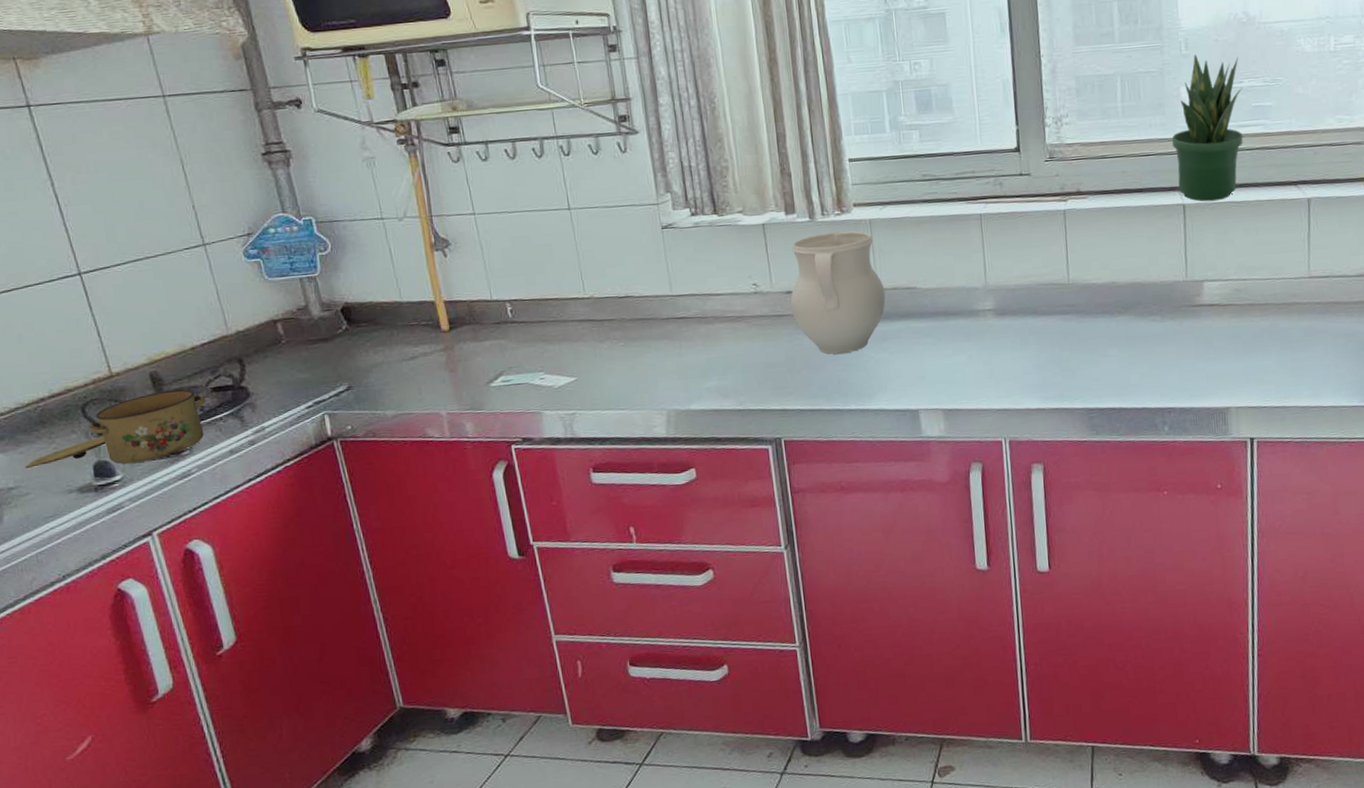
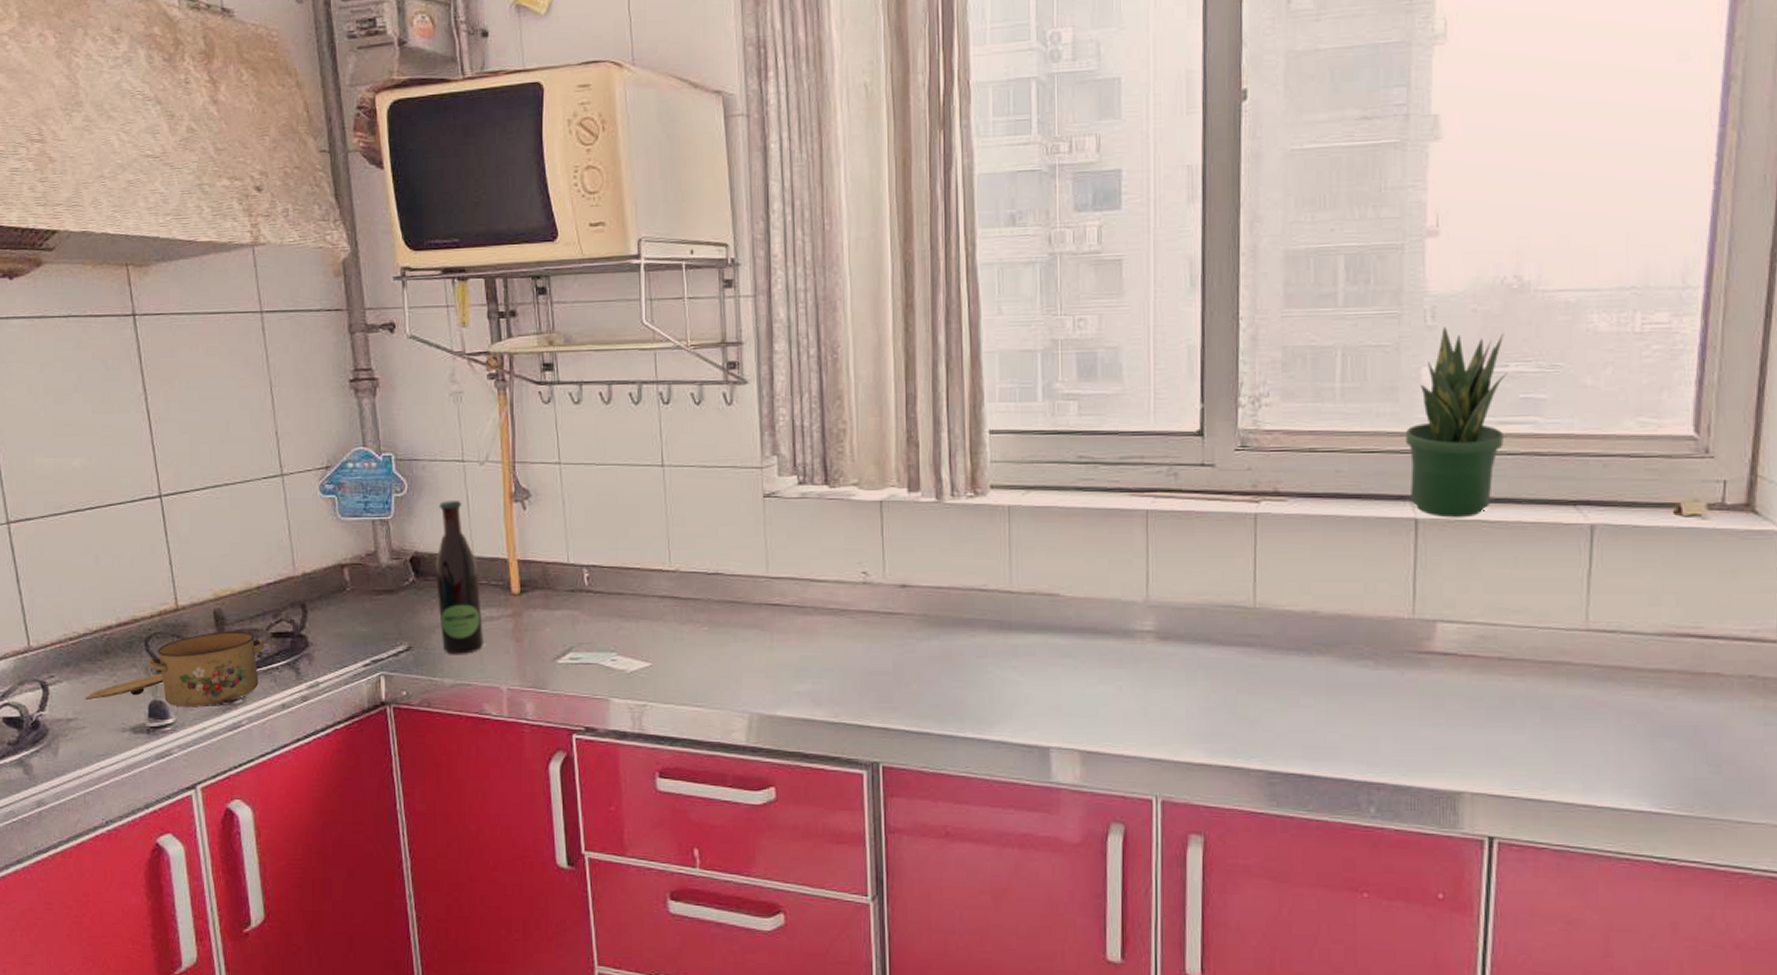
bottle: none [363,253,421,389] -> present [435,499,484,654]
ceramic jug: present [790,231,886,354] -> none [905,517,1020,667]

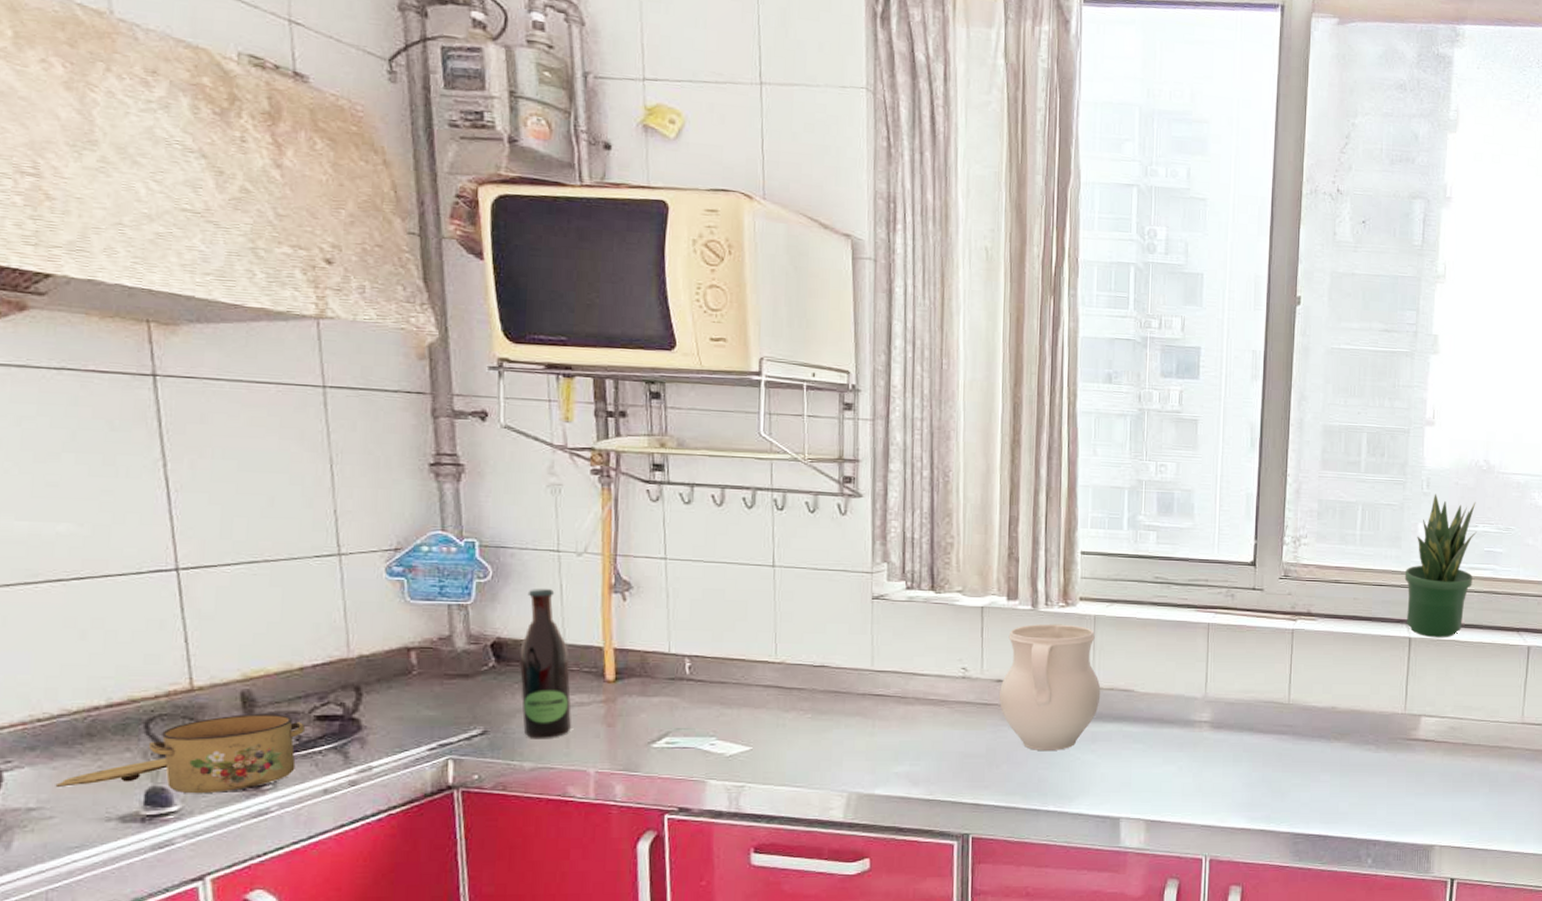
ceramic jug: none [905,517,1020,667] -> present [999,624,1101,750]

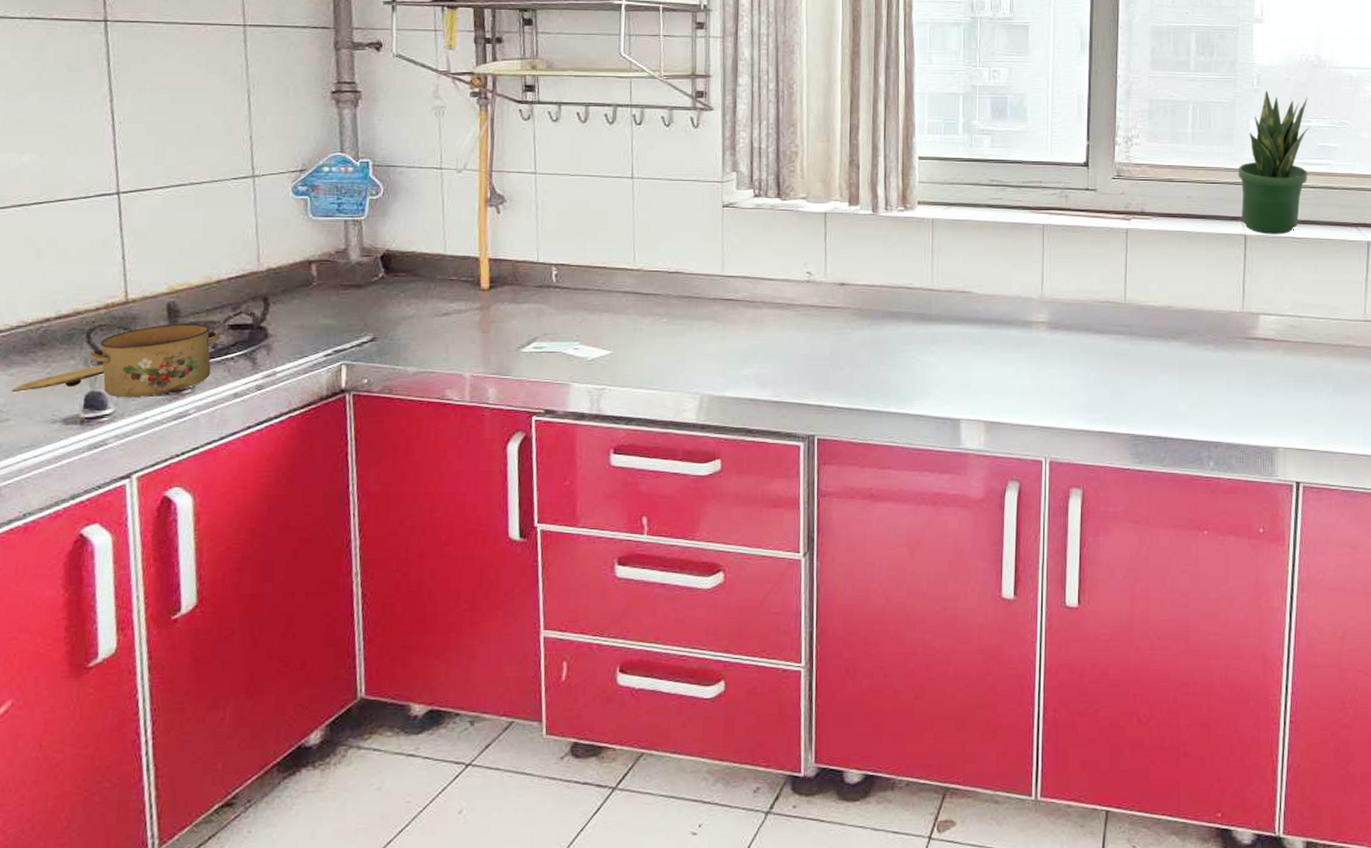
bottle: present [519,588,572,738] -> none [405,203,451,344]
ceramic jug: present [999,624,1101,750] -> none [842,228,940,352]

